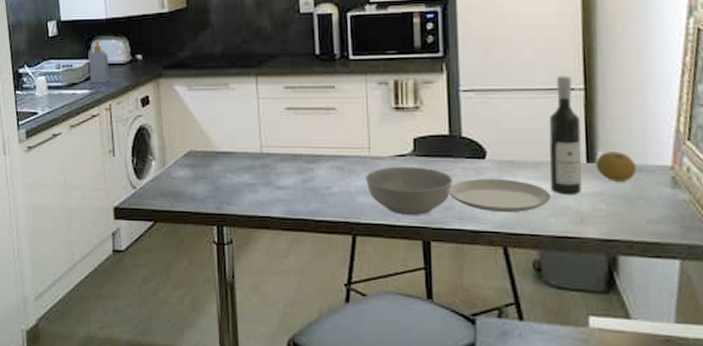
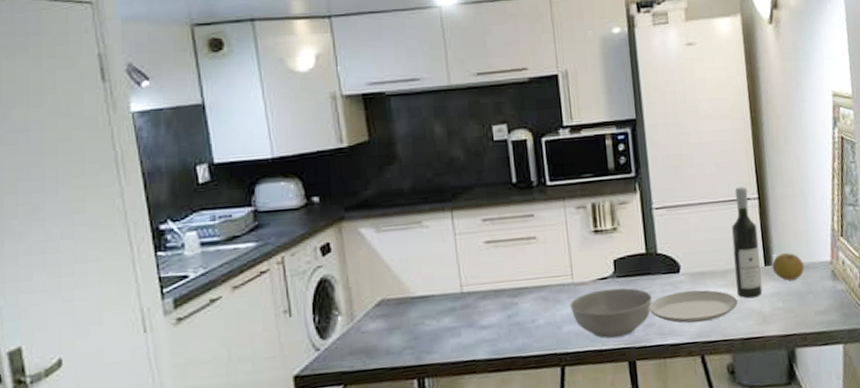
soap bottle: present [88,41,109,84] -> none [252,184,280,235]

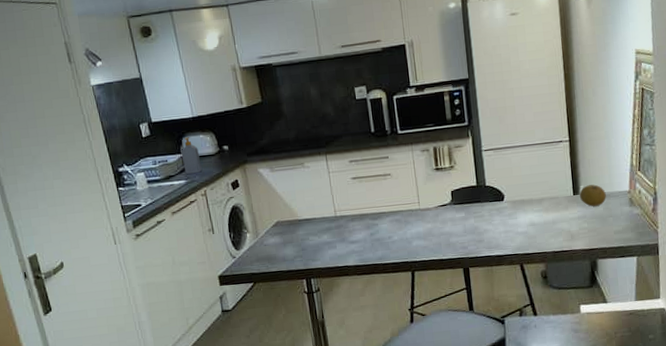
soap bottle: none [252,184,280,235] -> present [181,137,202,175]
bowl: present [570,287,652,339] -> none [418,212,482,251]
plate: present [649,290,738,323] -> none [479,214,550,240]
bottle: present [731,186,763,299] -> none [546,131,571,221]

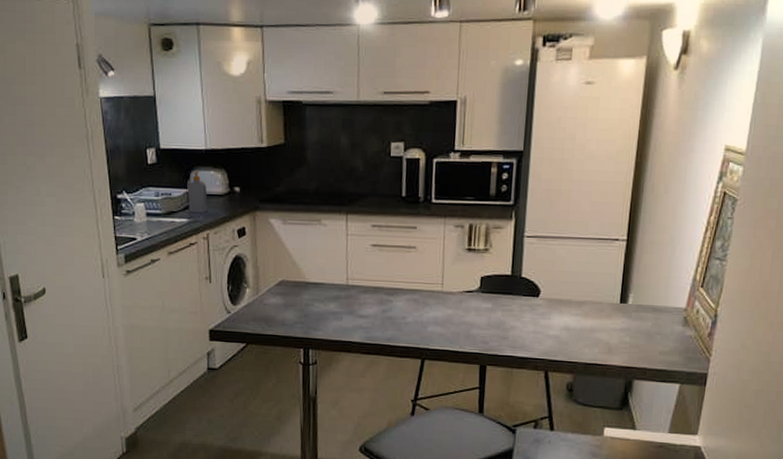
fruit: present [579,184,606,207] -> none [626,294,658,320]

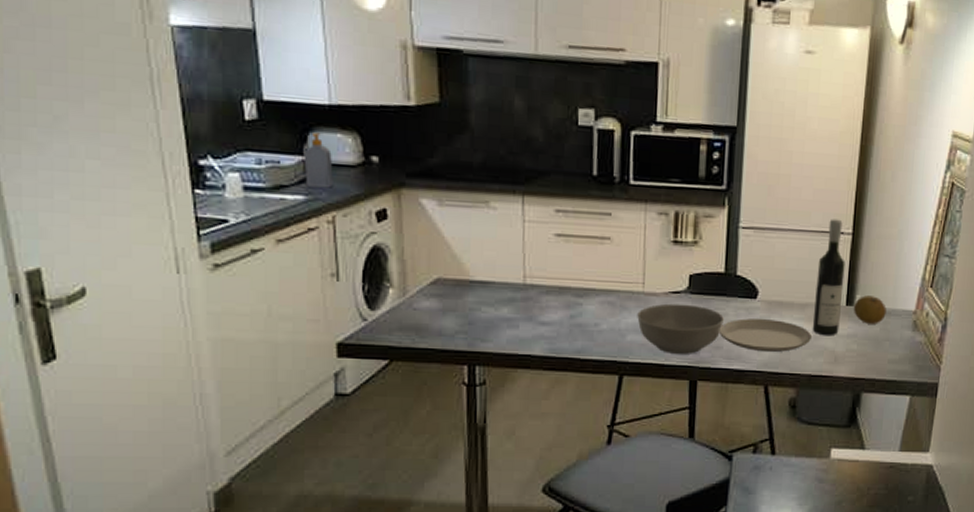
bowl: none [437,301,510,343] -> present [637,303,724,354]
plate: none [505,314,588,343] -> present [719,318,811,353]
bottle: none [588,227,620,330] -> present [812,219,846,336]
fruit: none [626,294,658,320] -> present [853,295,886,324]

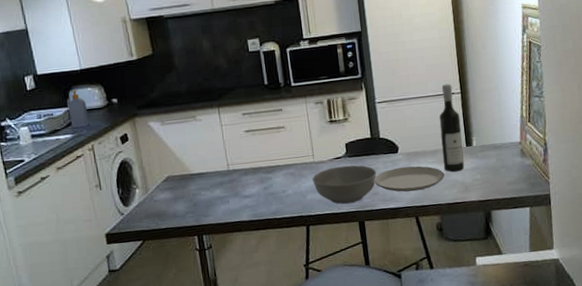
fruit: present [853,295,886,324] -> none [472,136,498,158]

